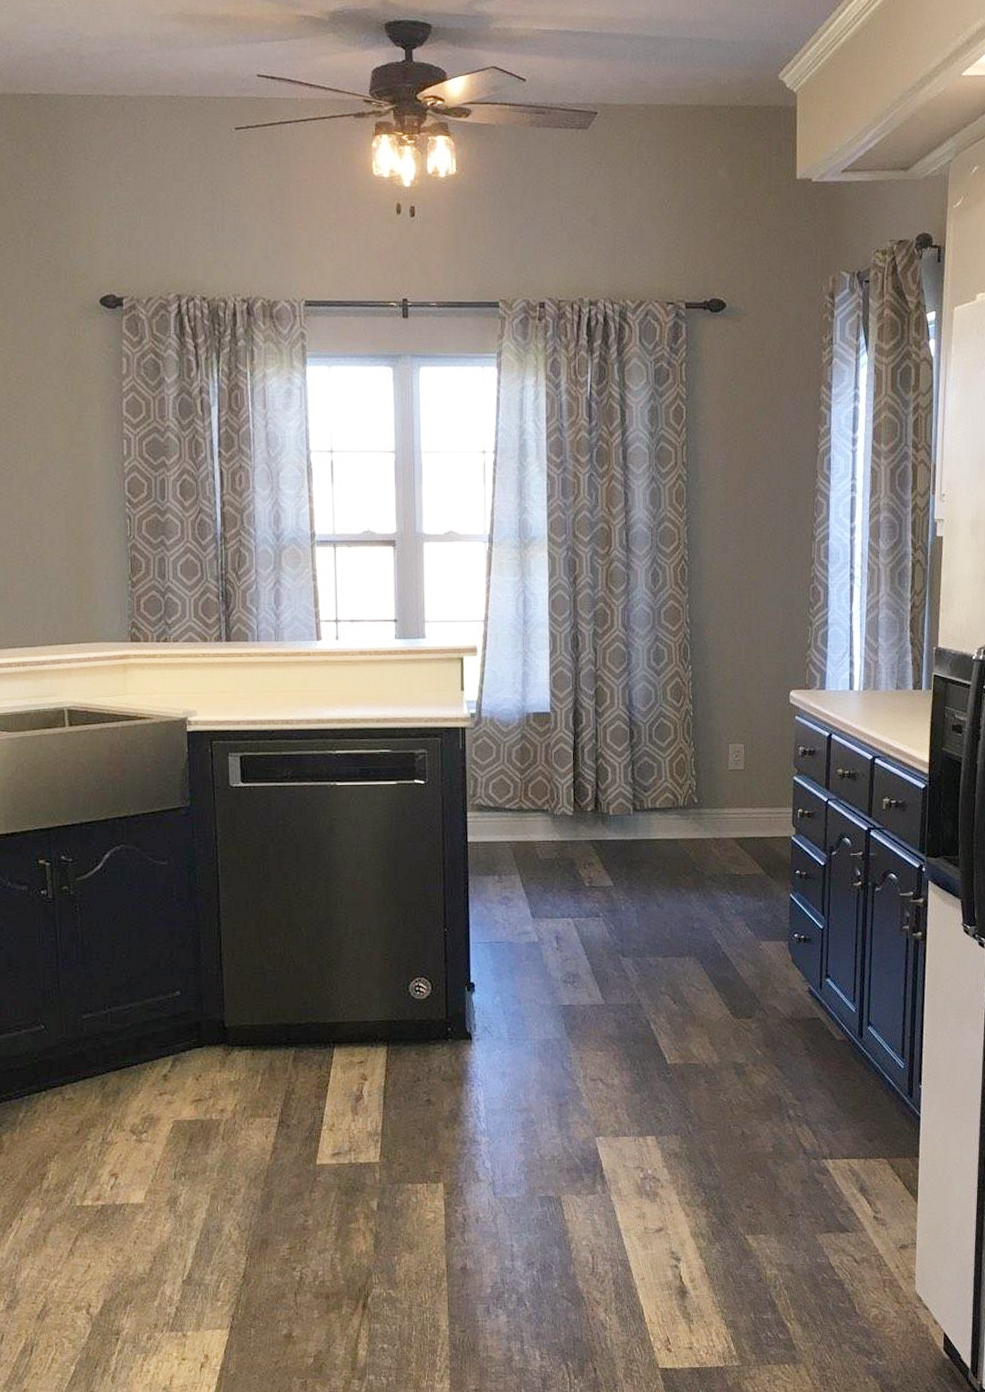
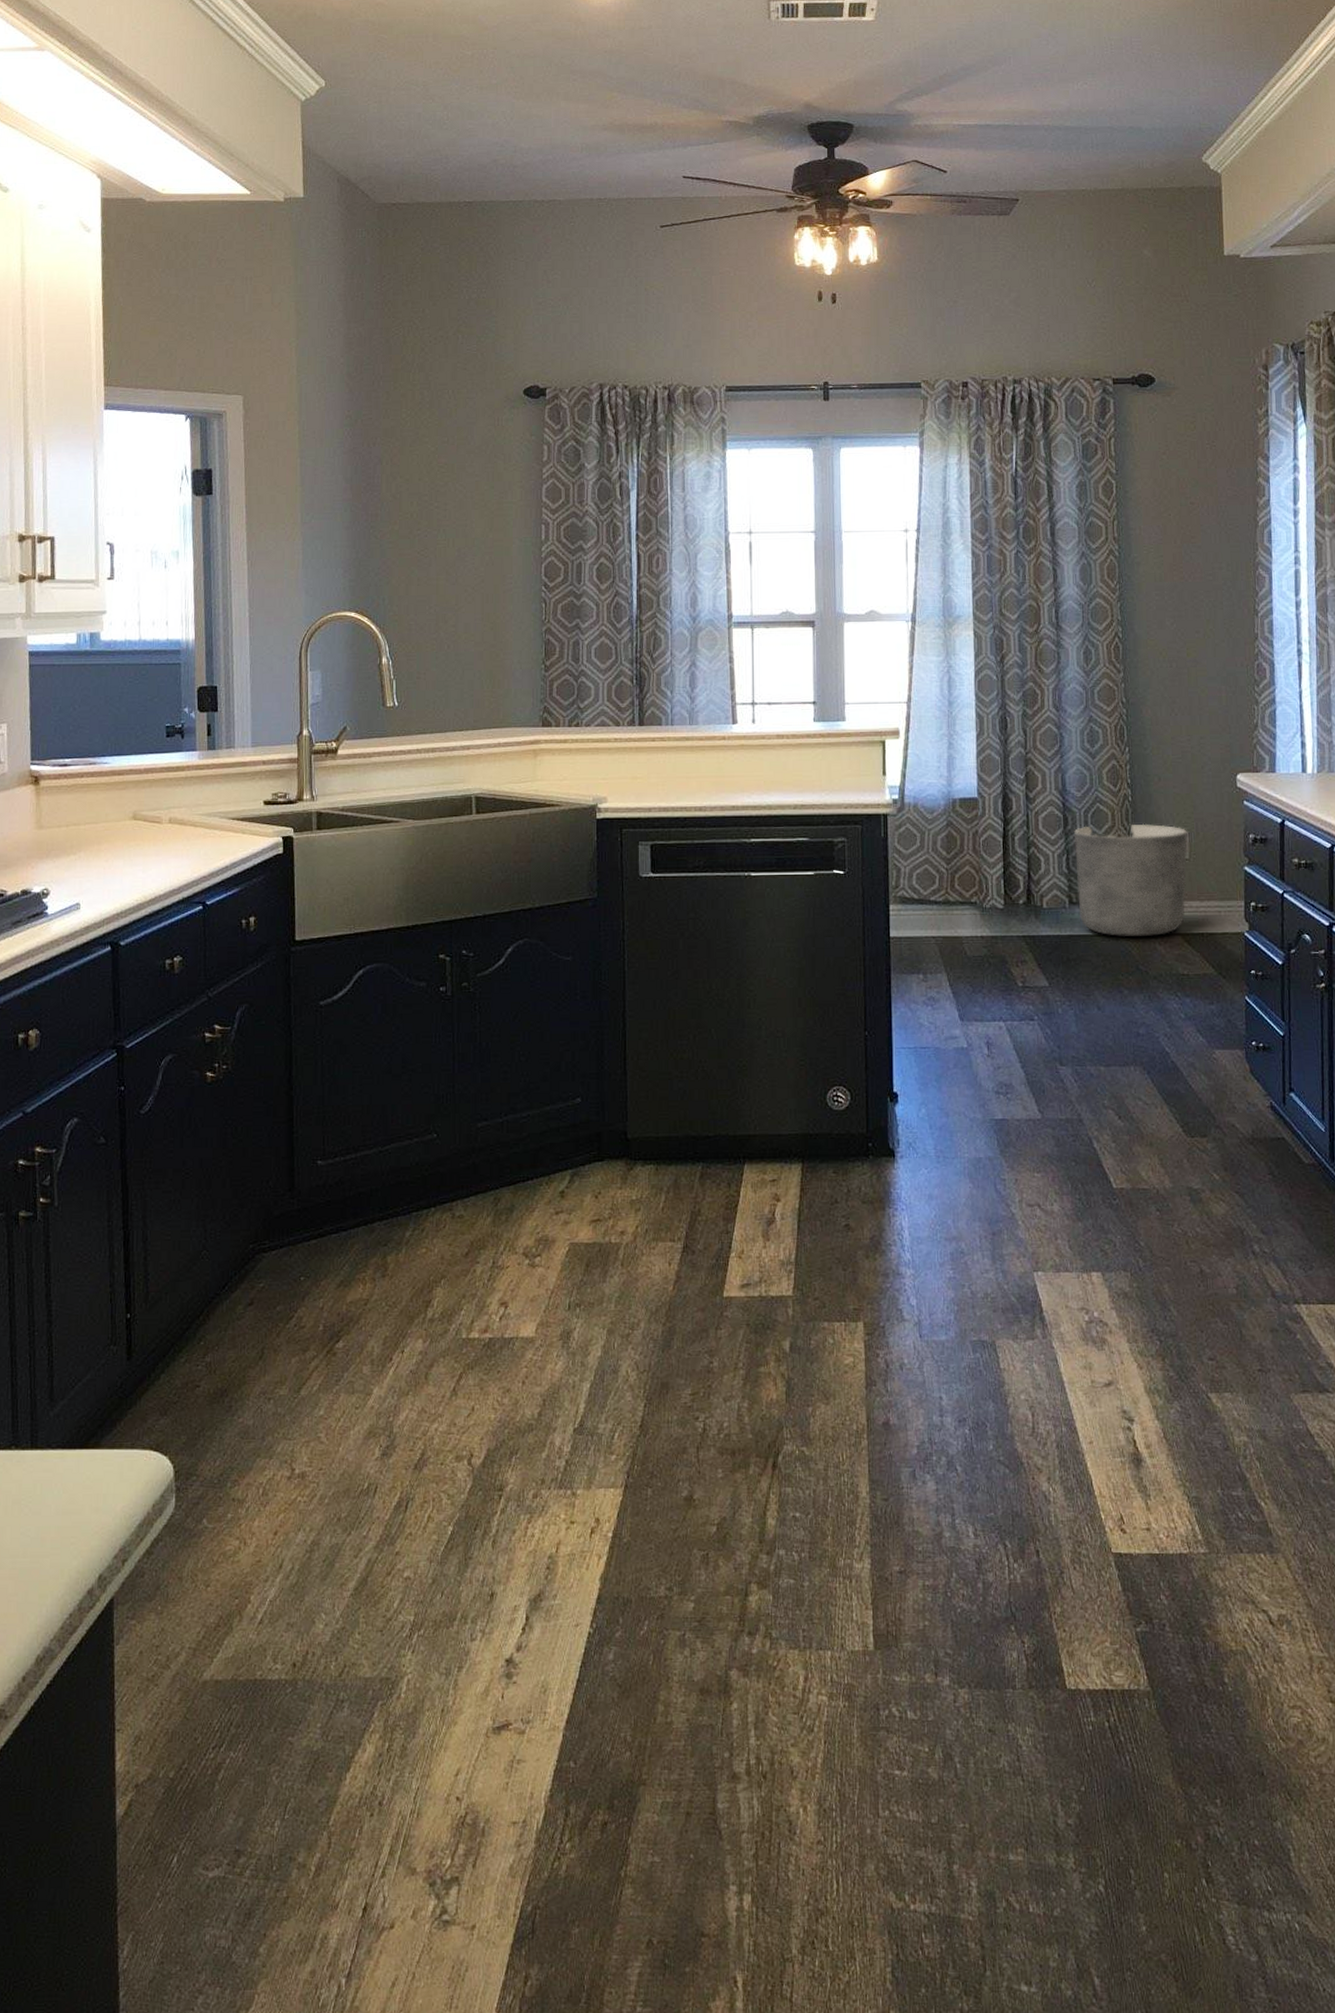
planter: none [638,737,744,840] -> present [1073,823,1188,936]

